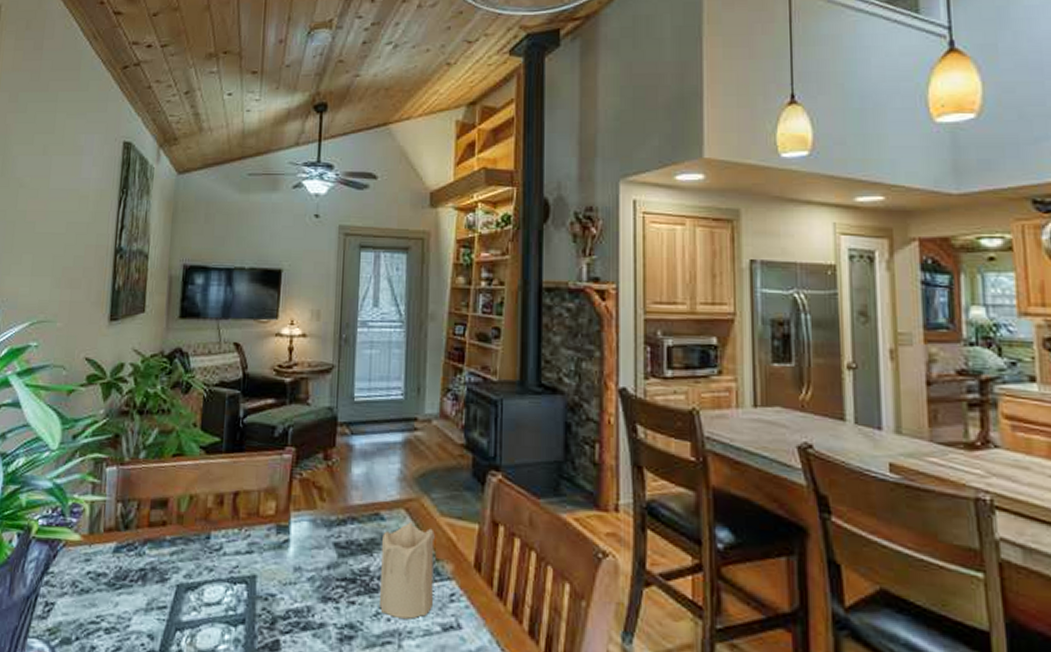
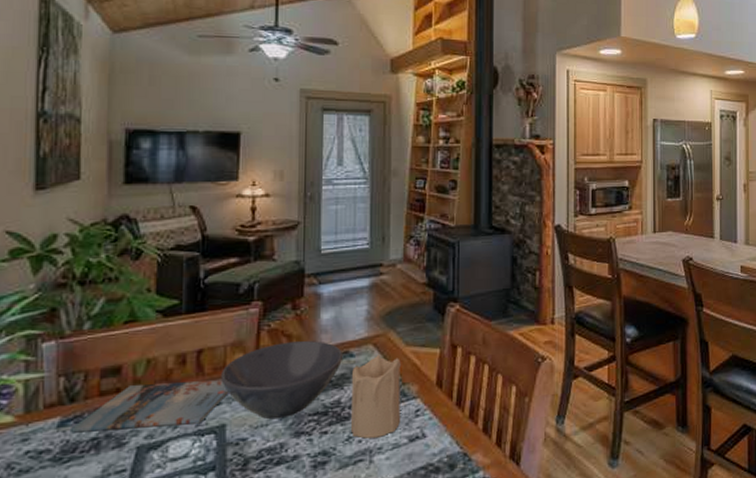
magazine: none [122,520,261,570] -> present [69,380,229,433]
bowl: none [253,494,374,579] -> present [220,341,344,420]

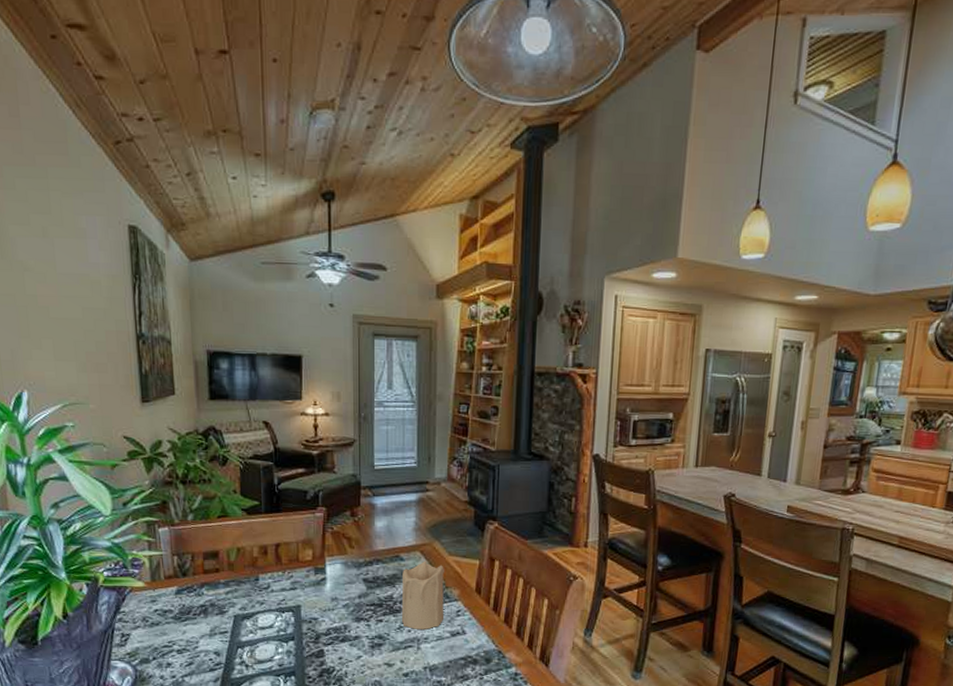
magazine: present [69,380,229,433] -> none [184,568,302,603]
bowl: present [220,341,344,420] -> none [294,543,395,606]

